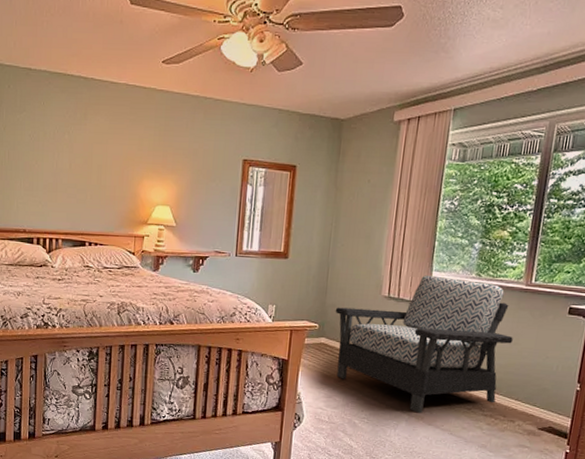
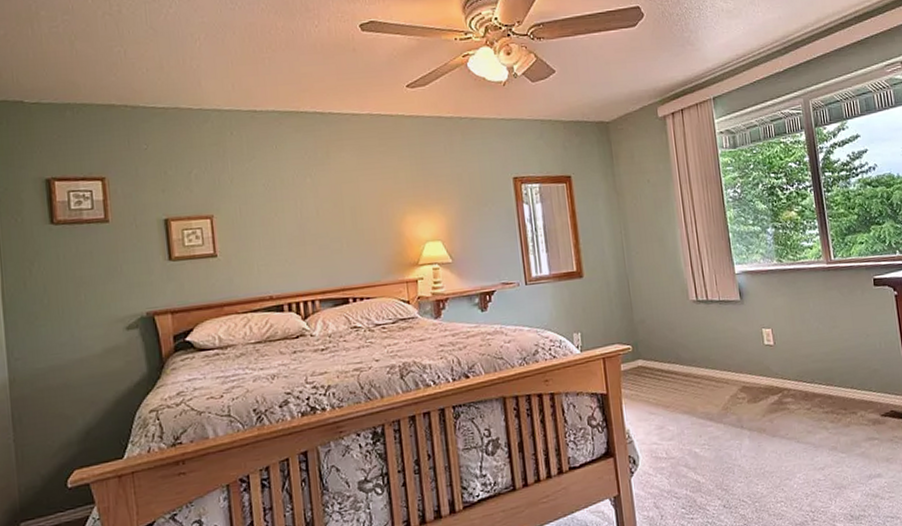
armchair: present [335,275,513,413] -> none [645,267,832,426]

